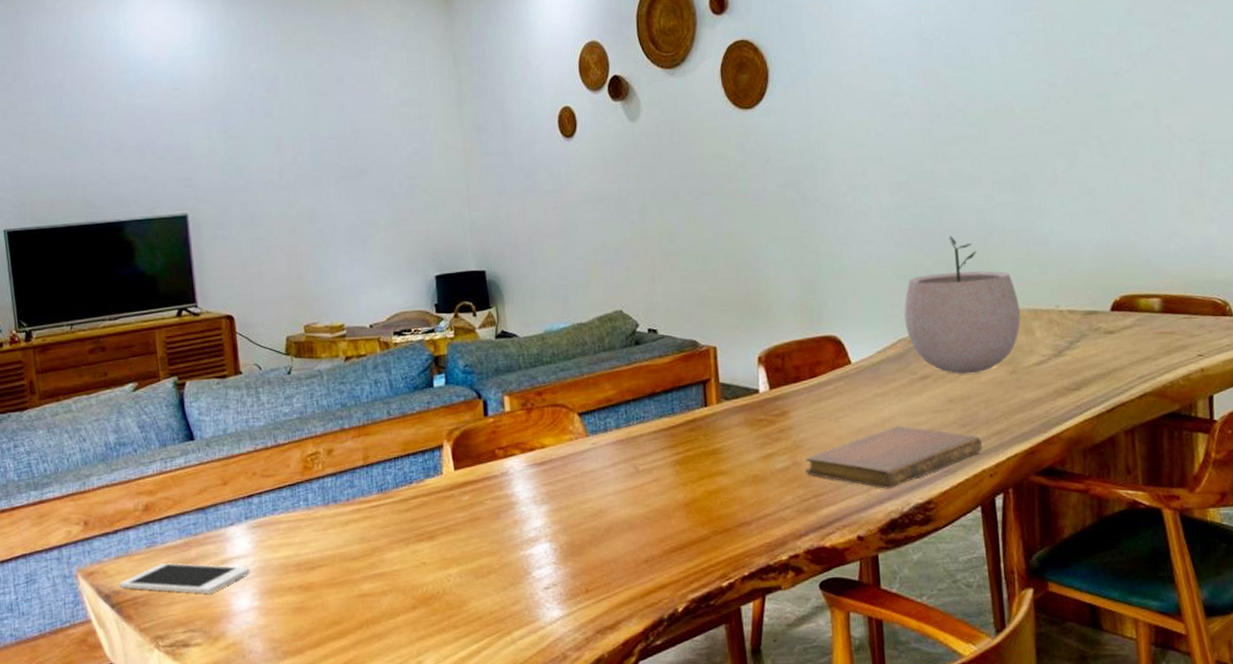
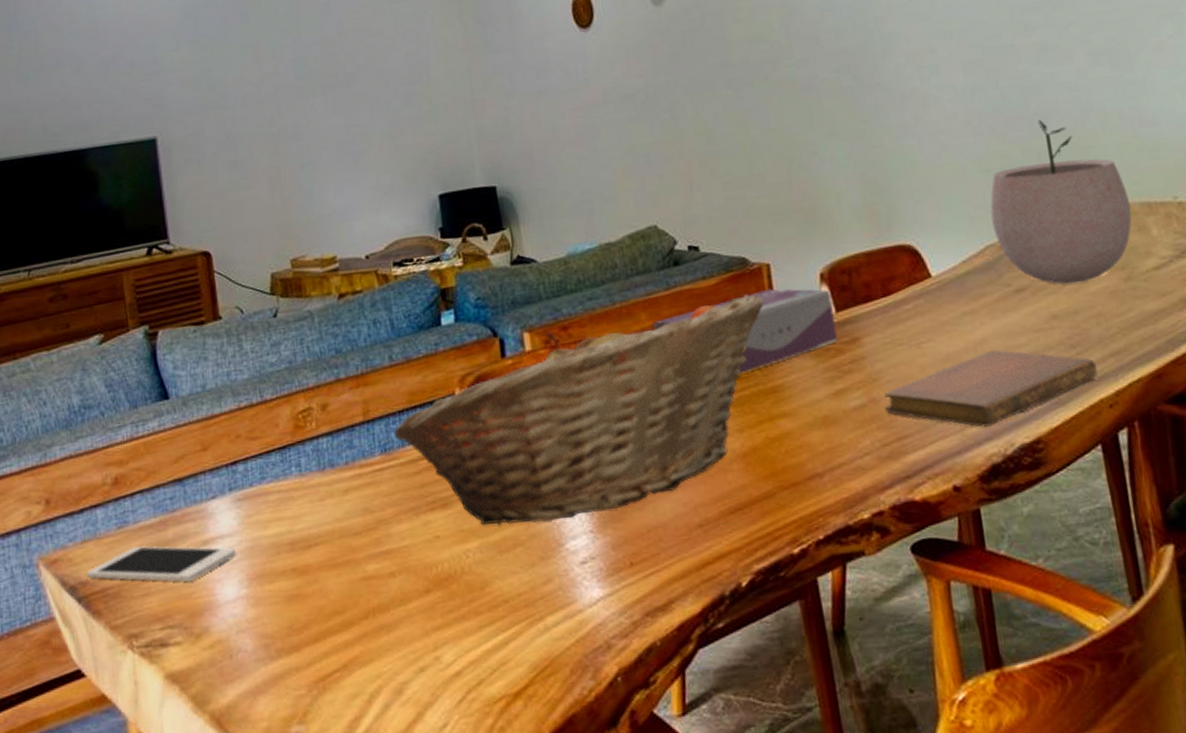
fruit basket: none [389,371,710,556] -> present [393,294,764,526]
tissue box: none [615,368,769,438] -> present [653,288,837,374]

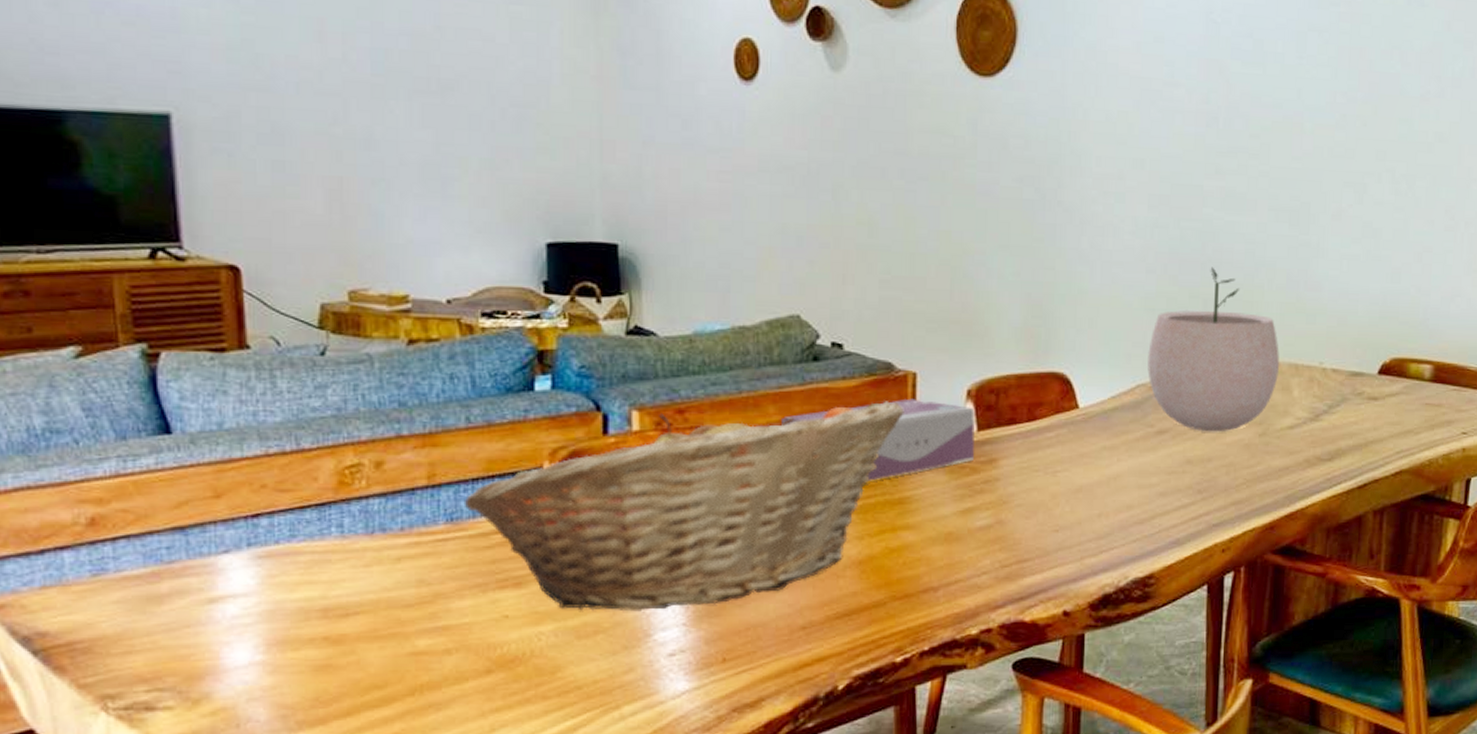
cell phone: present [86,546,236,582] -> none [46,599,251,643]
notebook: present [884,349,1098,427] -> none [1010,486,1218,558]

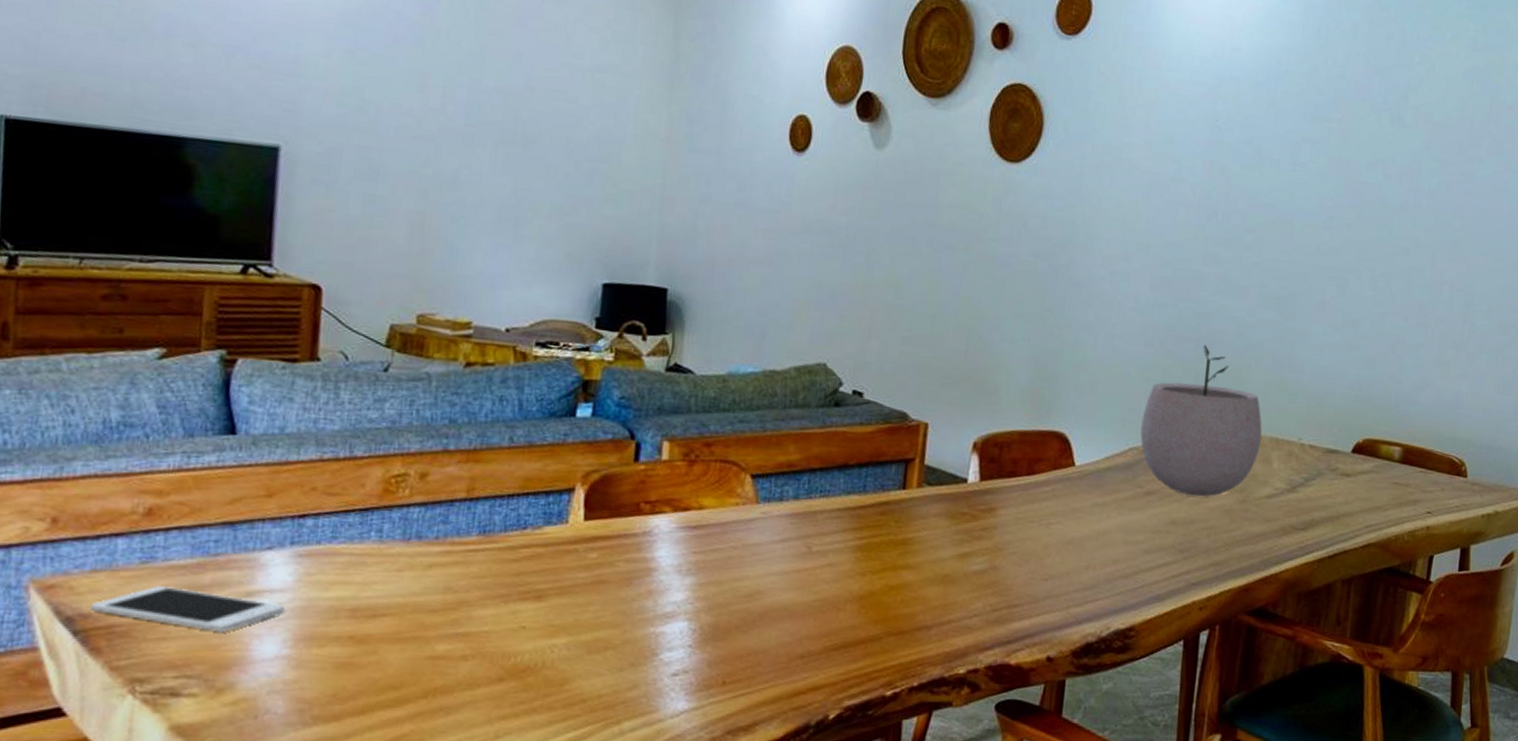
cell phone: none [46,599,251,643] -> present [90,586,285,633]
fruit basket: present [464,401,904,612] -> none [497,445,914,631]
tissue box: present [782,398,976,481] -> none [800,447,979,521]

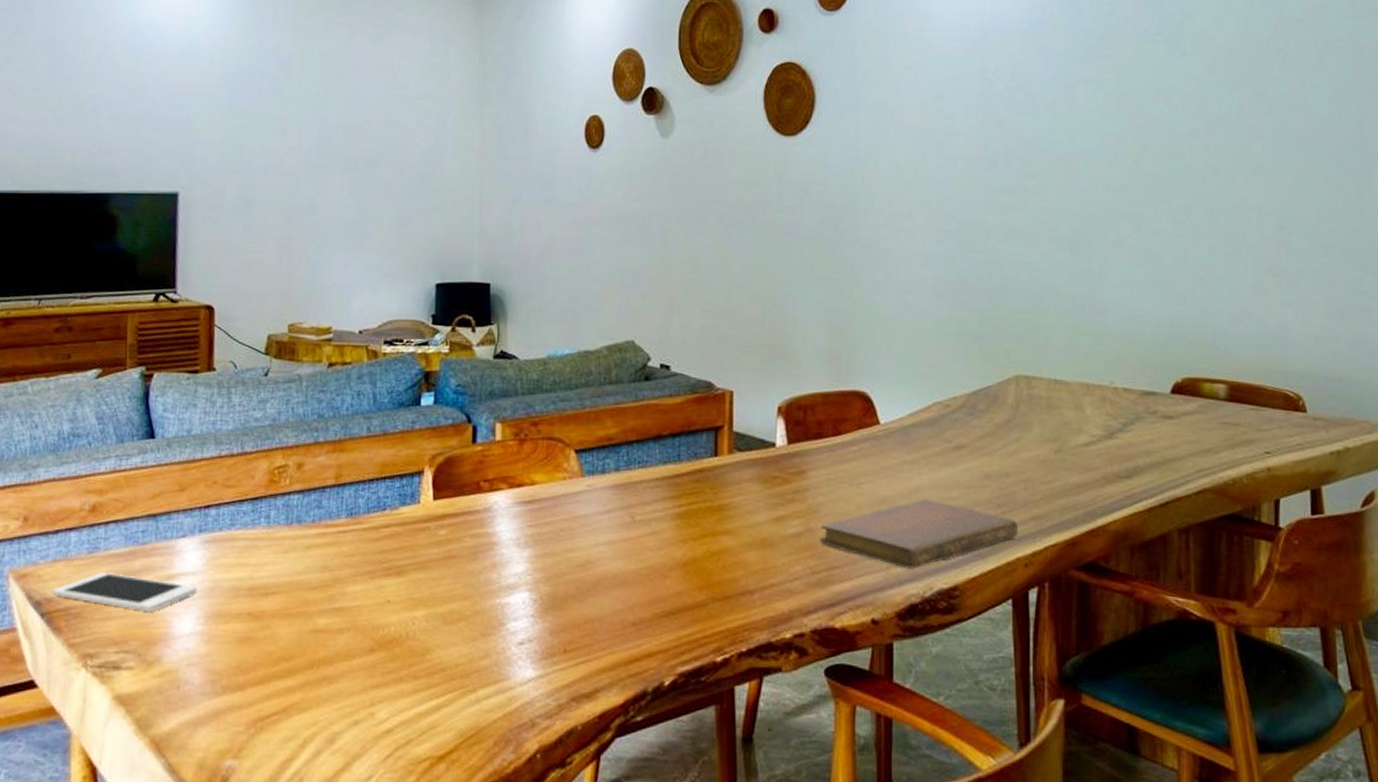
notebook: none [1003,541,1198,609] -> present [820,498,1019,569]
plant pot: present [1140,344,1262,497] -> none [942,293,1070,449]

